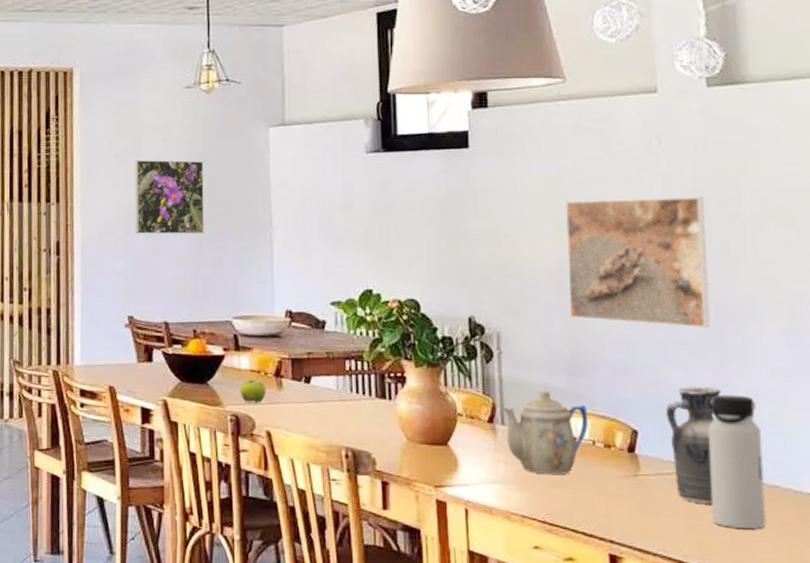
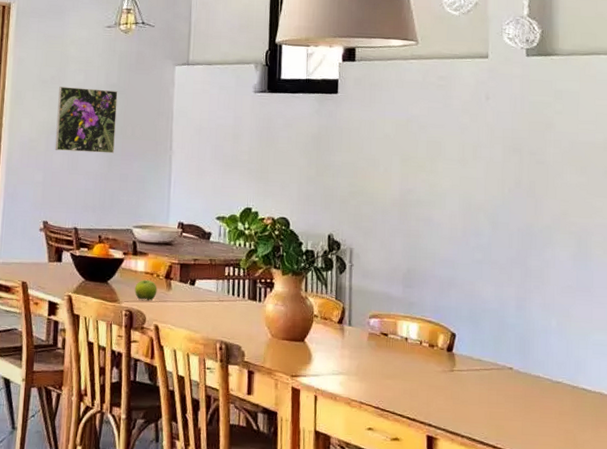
teapot: present [502,390,588,475] -> none [350,298,418,369]
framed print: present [565,197,710,328] -> none [409,142,518,252]
ceramic jug: present [666,387,722,504] -> none [479,299,522,395]
water bottle: present [709,394,766,529] -> none [508,306,550,416]

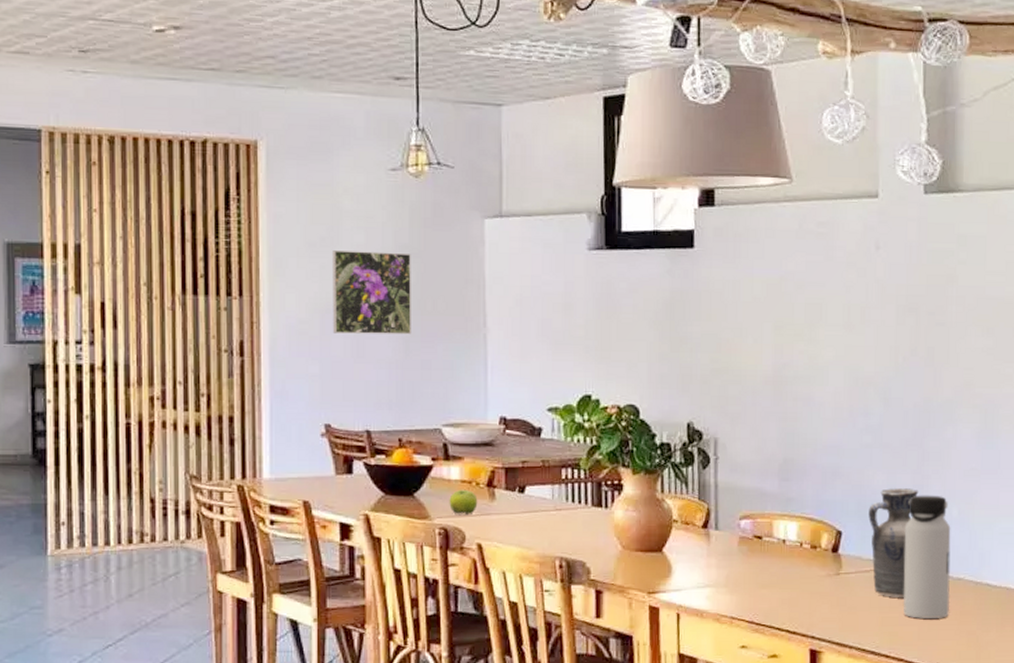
ceramic jug: none [479,299,522,395] -> present [868,488,919,597]
water bottle: none [508,306,550,416] -> present [903,495,951,619]

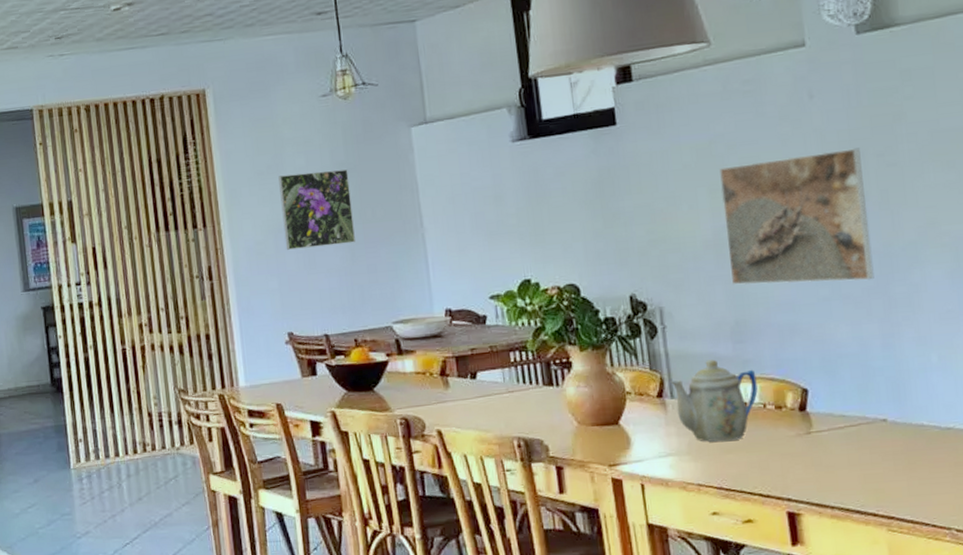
fruit: present [449,489,478,514] -> none [406,380,434,405]
teapot: none [716,495,797,577] -> present [670,359,758,442]
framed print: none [785,303,914,432] -> present [720,148,874,285]
ceramic jug: present [868,488,919,597] -> none [835,338,890,453]
water bottle: present [903,495,951,619] -> none [879,342,941,473]

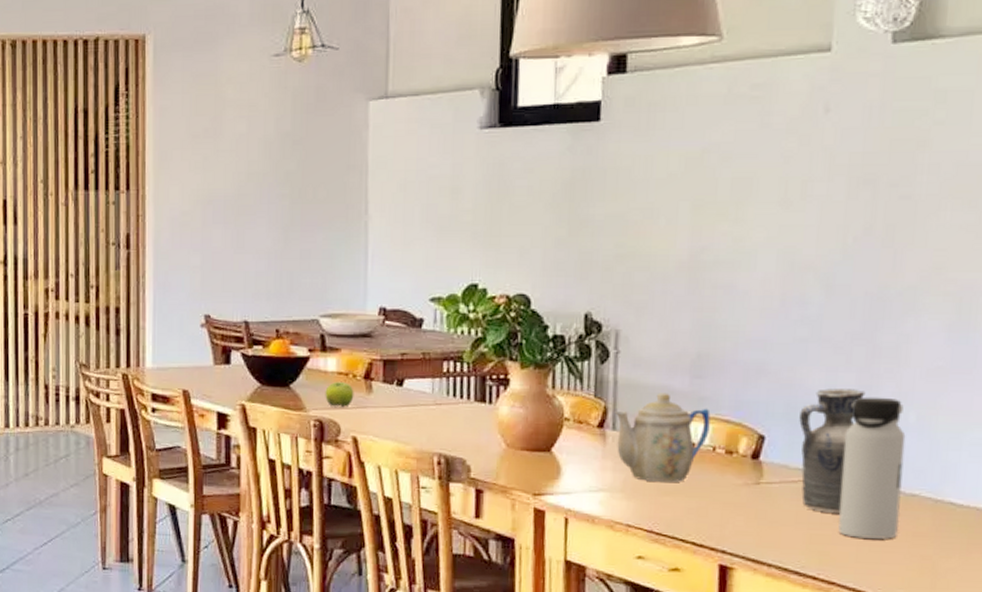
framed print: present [278,169,355,250] -> none [214,140,293,224]
fruit: none [406,380,434,405] -> present [325,381,354,407]
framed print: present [720,148,874,285] -> none [700,174,872,324]
ceramic jug: none [835,338,890,453] -> present [799,389,866,513]
water bottle: none [879,342,941,473] -> present [838,397,906,539]

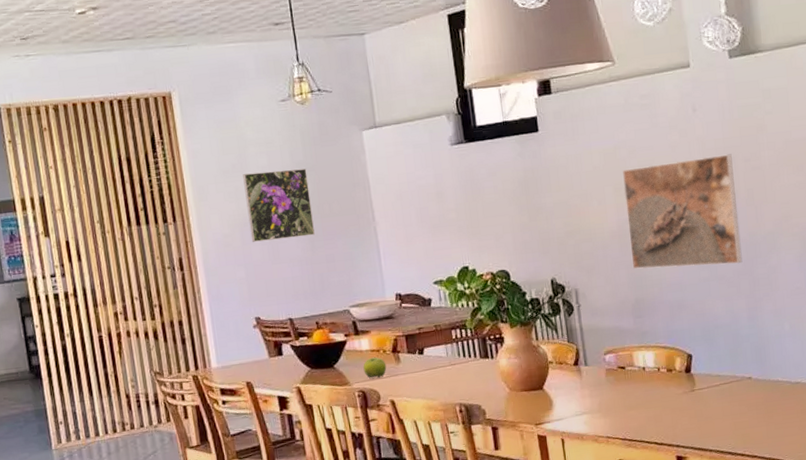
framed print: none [214,140,293,224] -> present [243,169,315,242]
teapot: present [614,393,711,483] -> none [584,332,653,401]
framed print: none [700,174,872,324] -> present [623,154,743,269]
ceramic jug: present [799,389,866,513] -> none [712,311,754,405]
water bottle: present [838,397,906,539] -> none [746,314,792,420]

